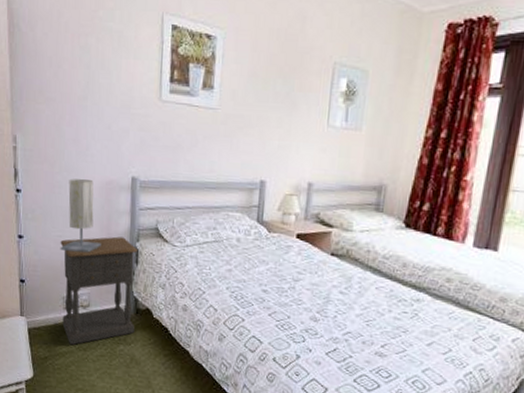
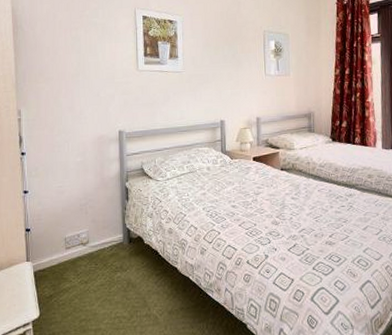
table lamp: present [60,178,102,253] -> none [61,137,97,198]
nightstand: present [60,236,138,345] -> none [61,180,129,281]

